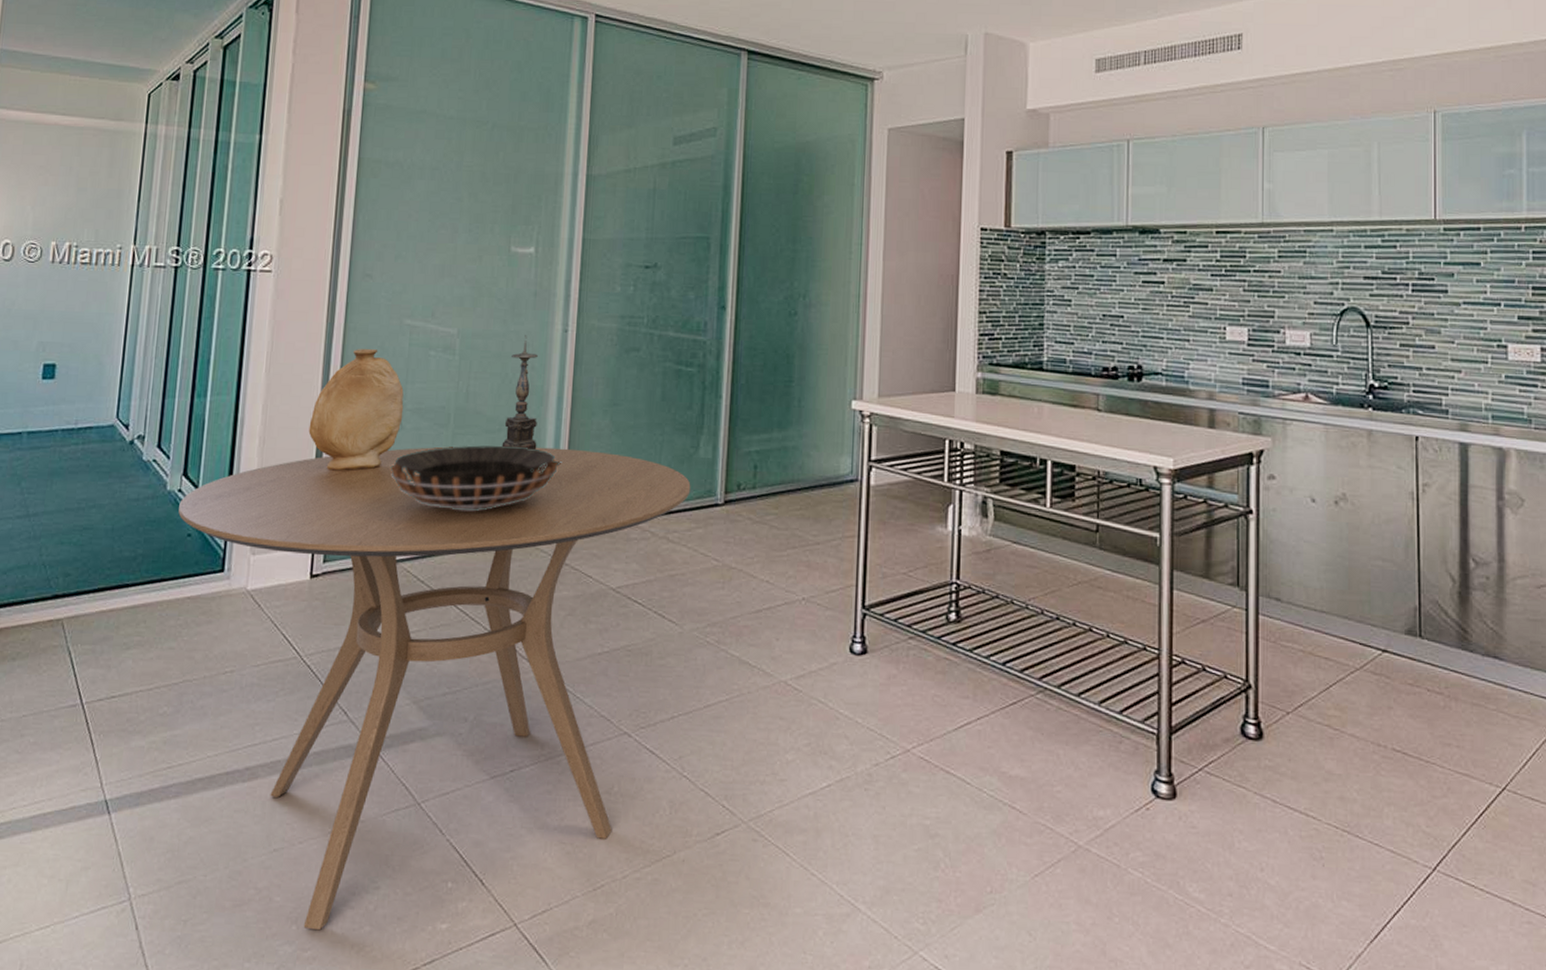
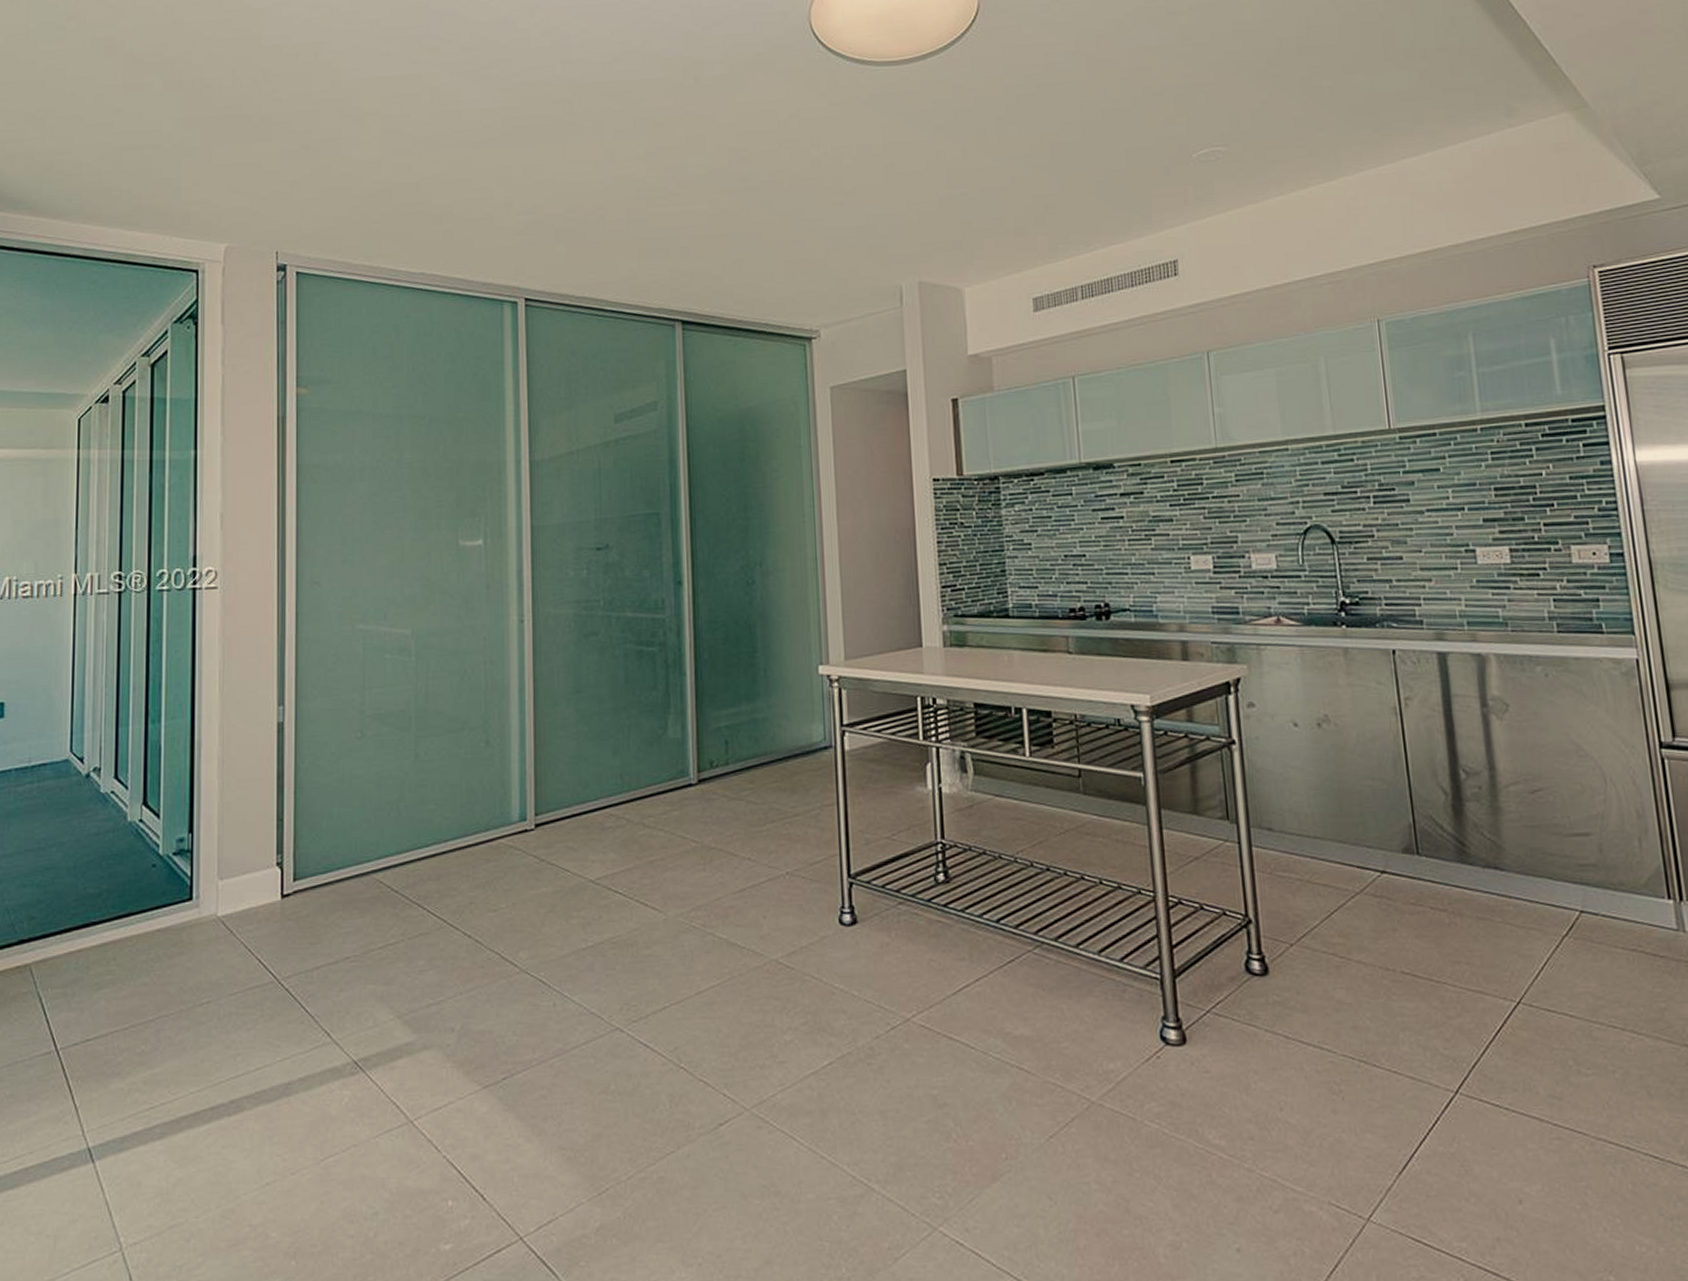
dining table: present [178,446,691,931] -> none [141,741,663,1264]
vase: present [308,349,404,471] -> none [268,658,363,786]
decorative bowl: present [390,445,562,512] -> none [354,744,529,815]
candle holder: present [501,335,546,474] -> none [466,629,513,770]

